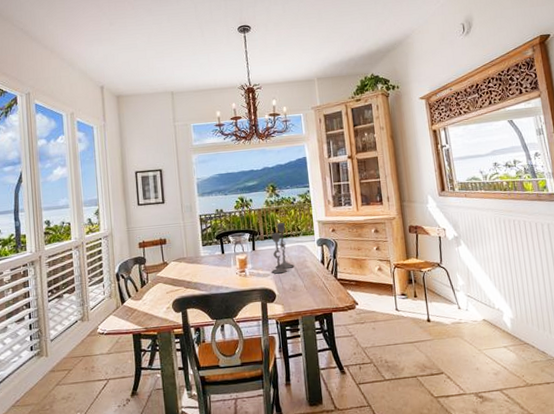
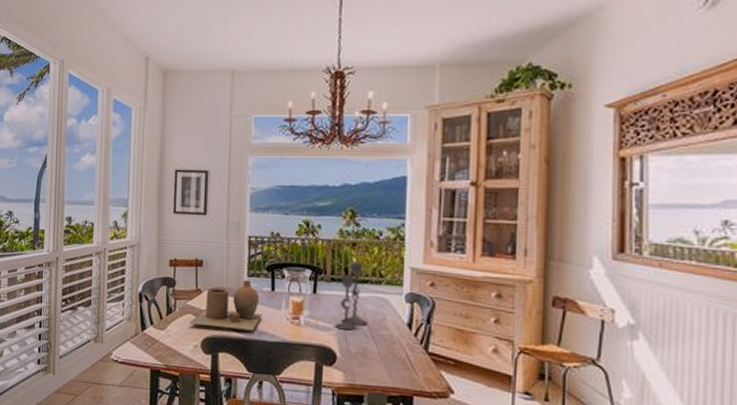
vase: none [160,248,217,291] -> present [189,280,262,331]

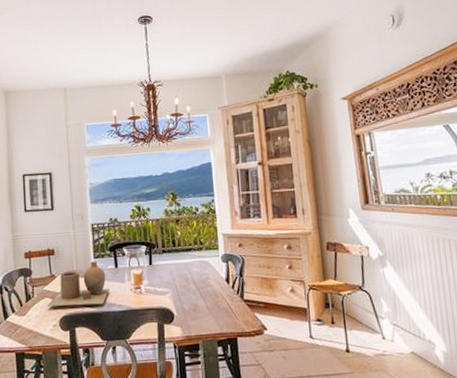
candlestick: present [335,261,368,331] -> none [170,234,196,292]

